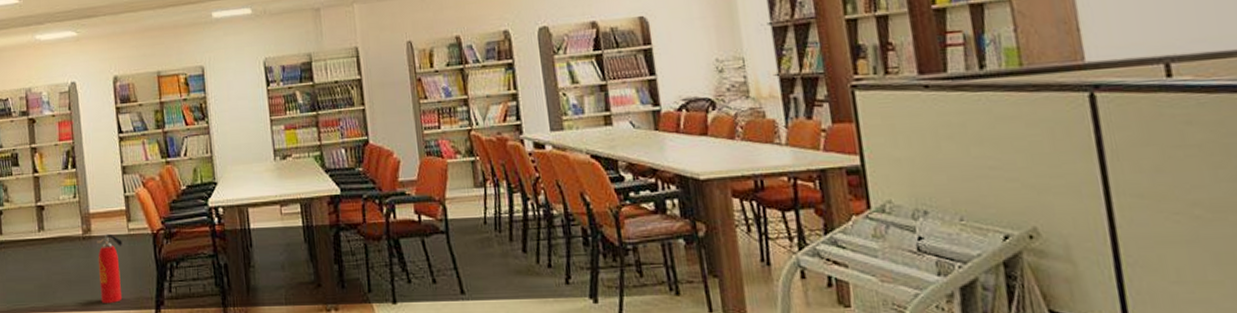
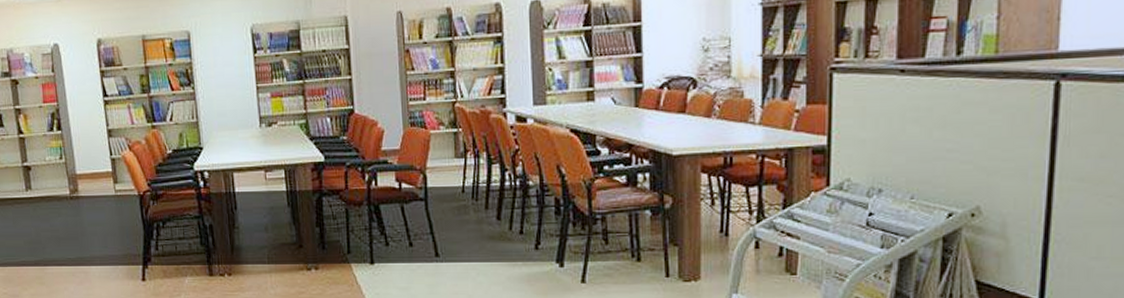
fire extinguisher: present [97,233,122,304] -> none [84,194,110,260]

